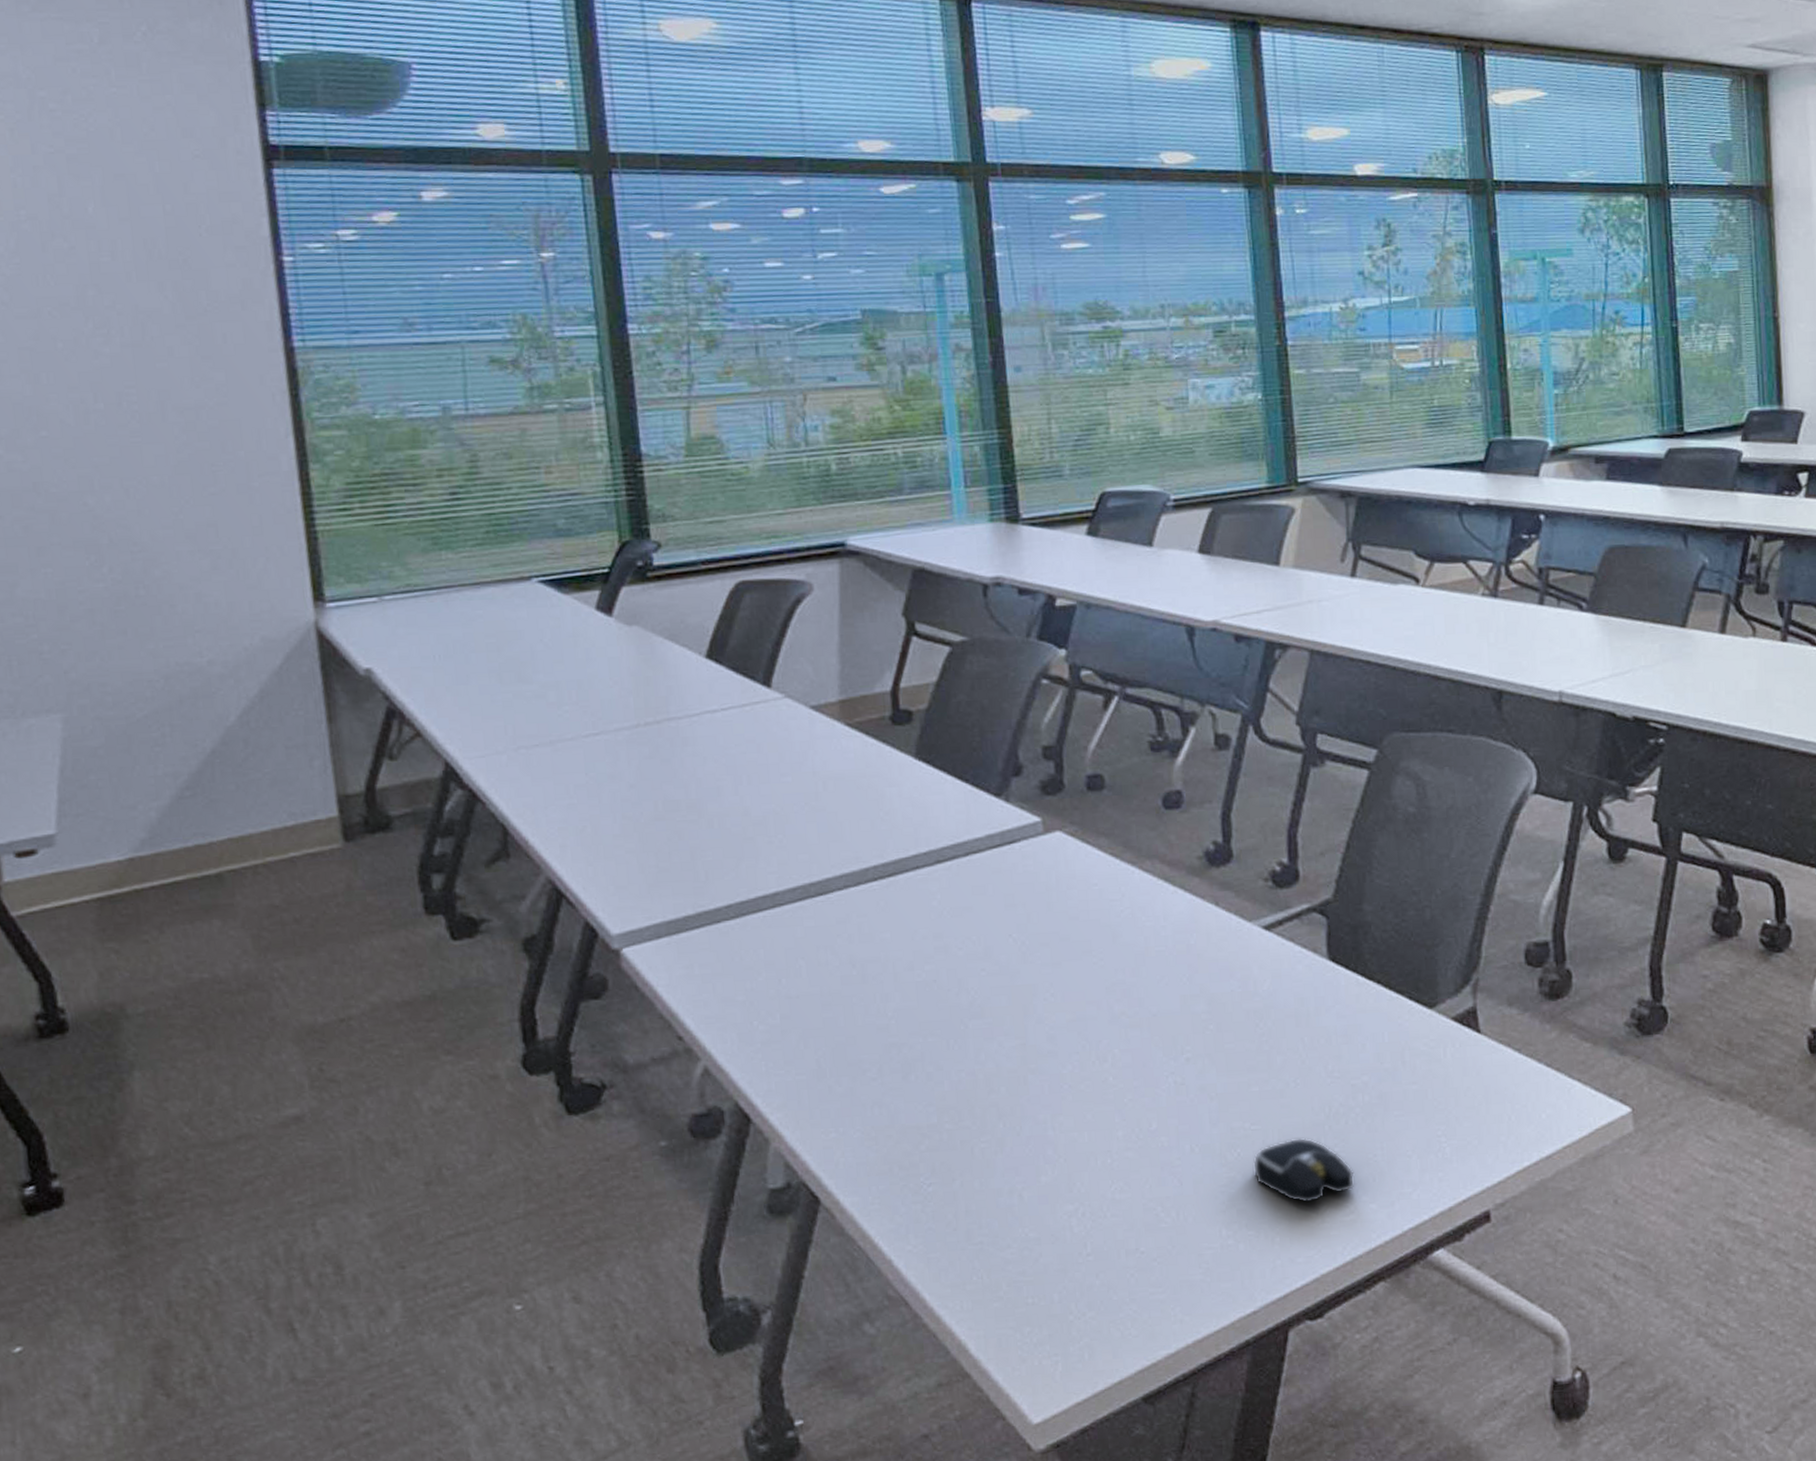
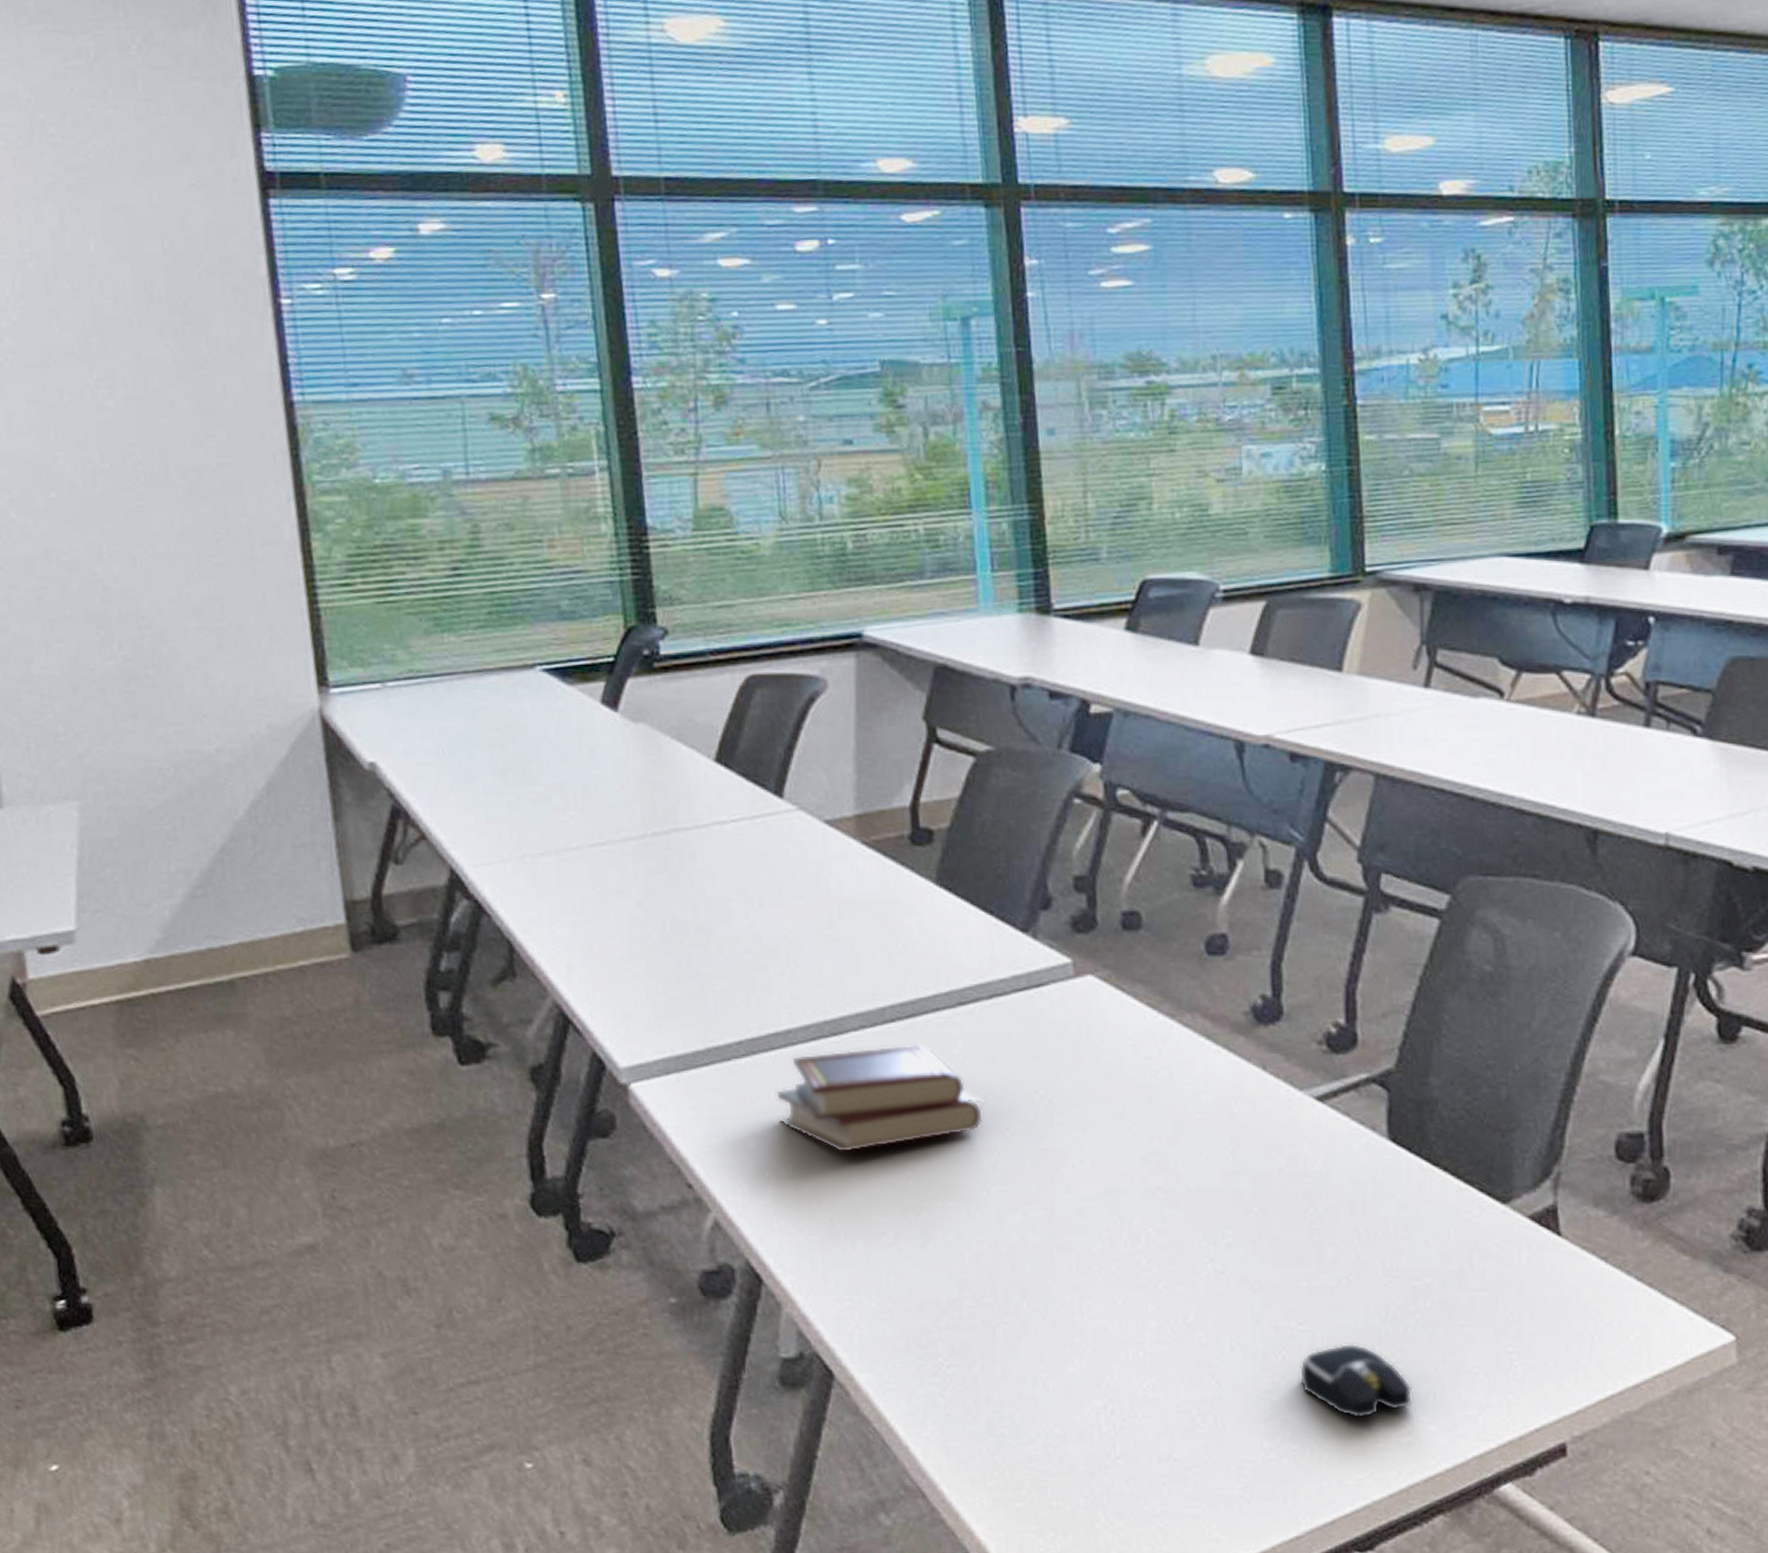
book set: none [764,898,963,1000] -> present [776,1042,986,1154]

